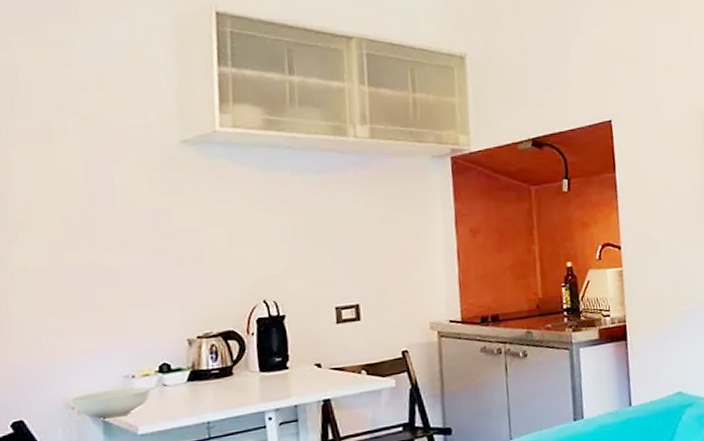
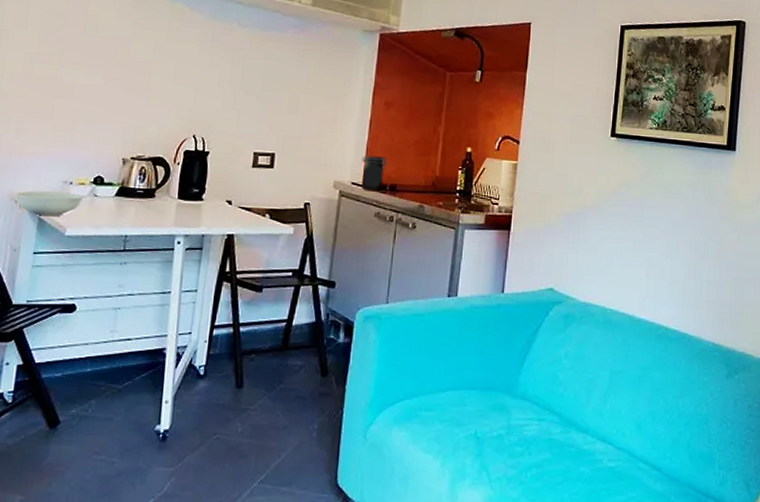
jar: none [456,287,485,327] -> present [361,155,387,192]

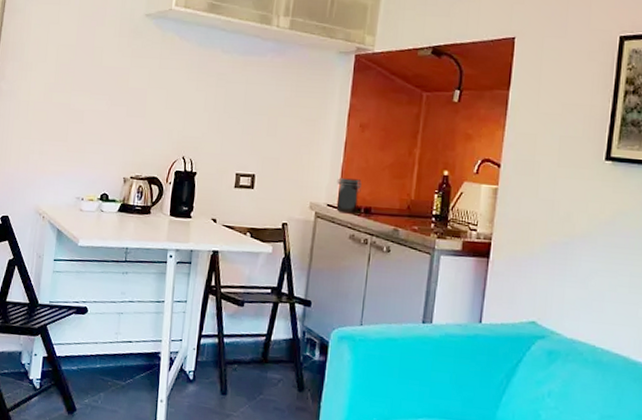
bowl: present [15,191,85,217] -> none [40,205,93,229]

